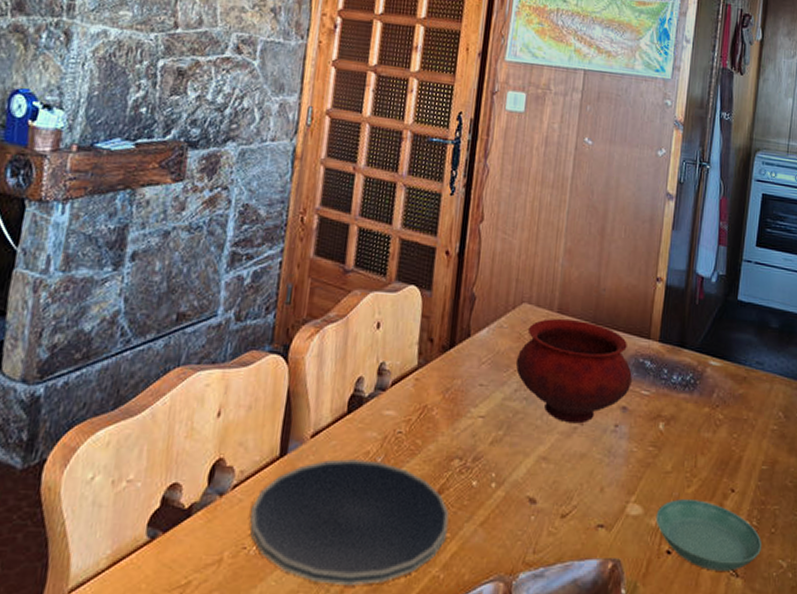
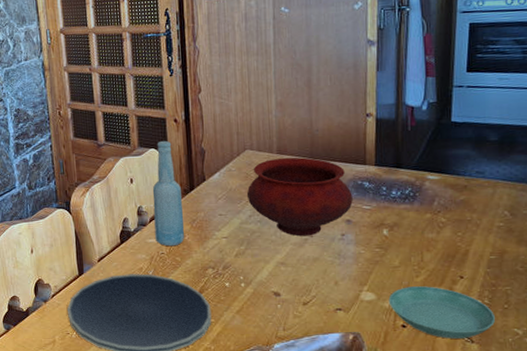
bottle: none [394,276,439,424] -> present [152,140,185,247]

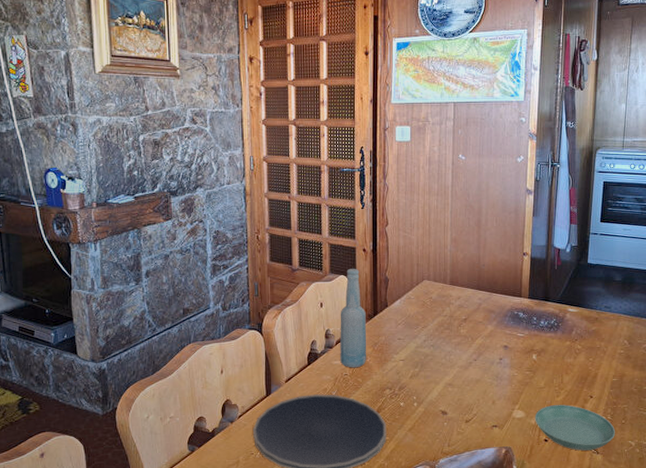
bowl: present [246,157,353,237] -> none [422,288,510,360]

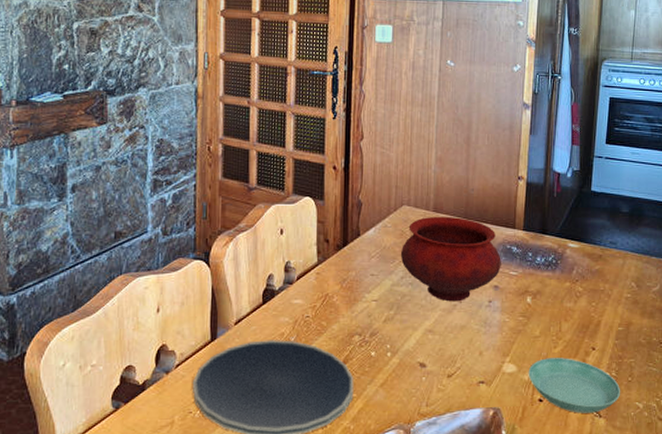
bottle: present [340,268,367,368] -> none [301,188,334,309]
bowl: none [422,288,510,360] -> present [400,216,501,302]

